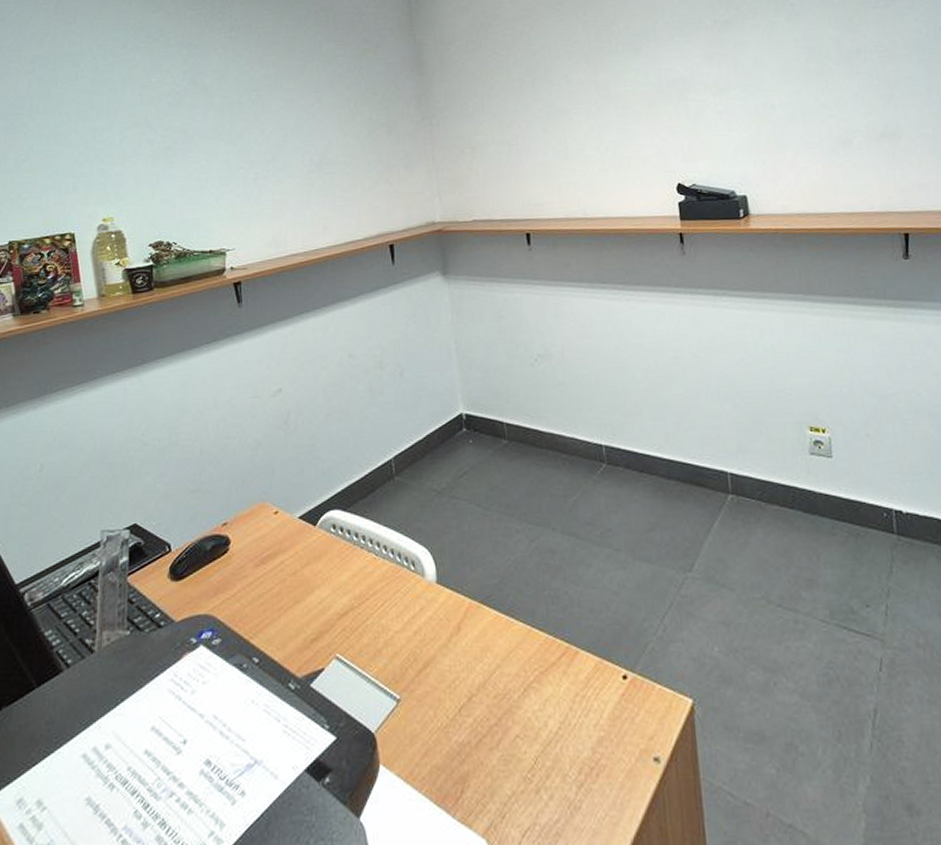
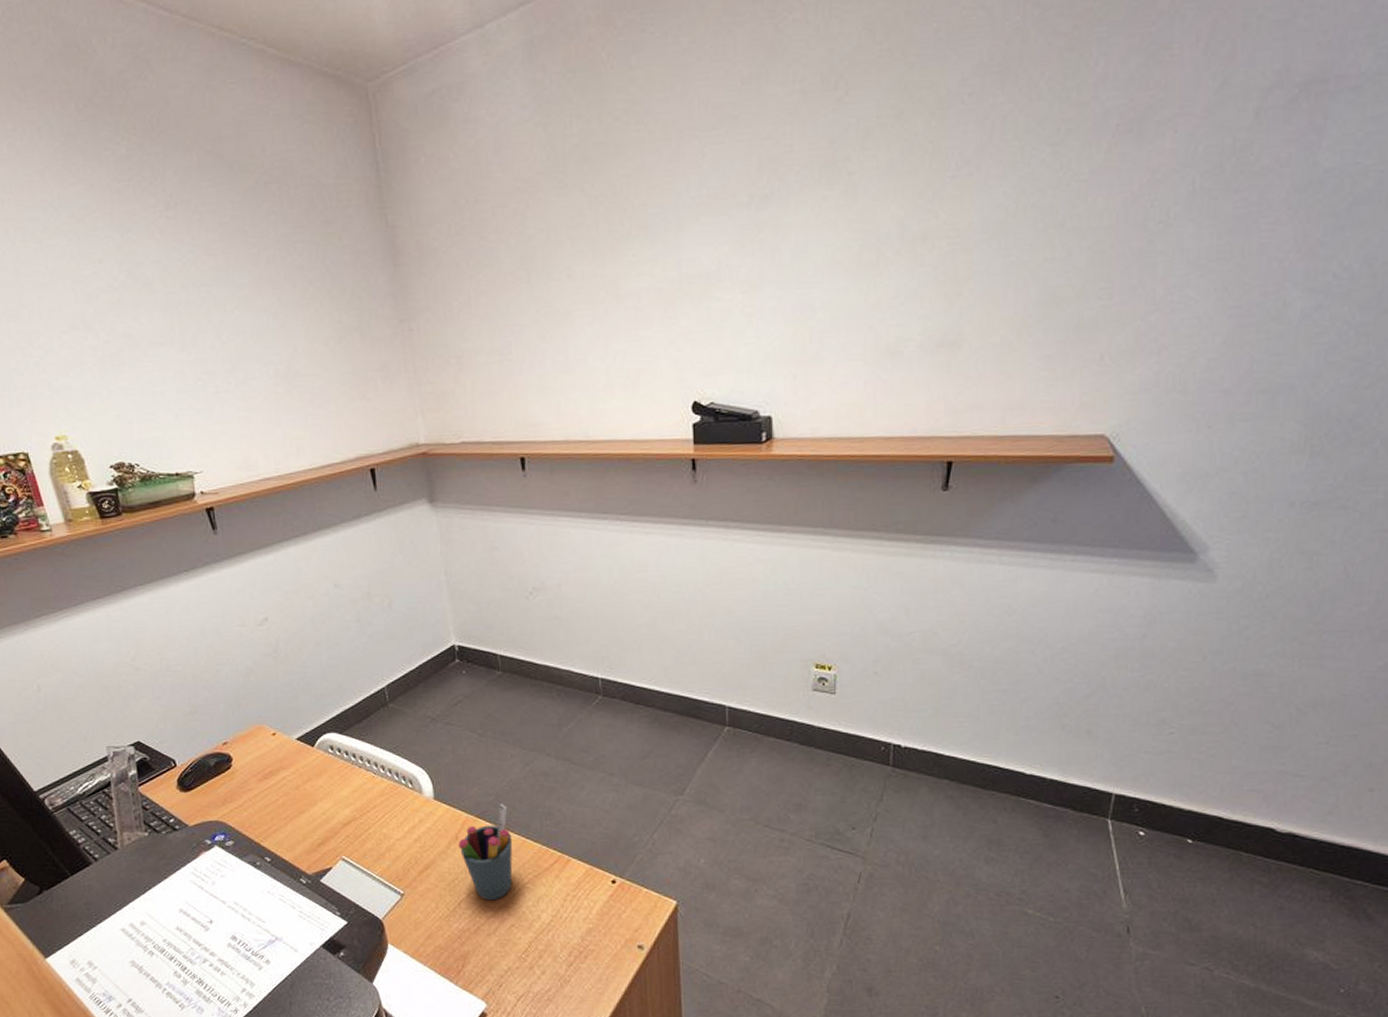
pen holder: none [460,587,518,705] -> present [458,804,513,901]

